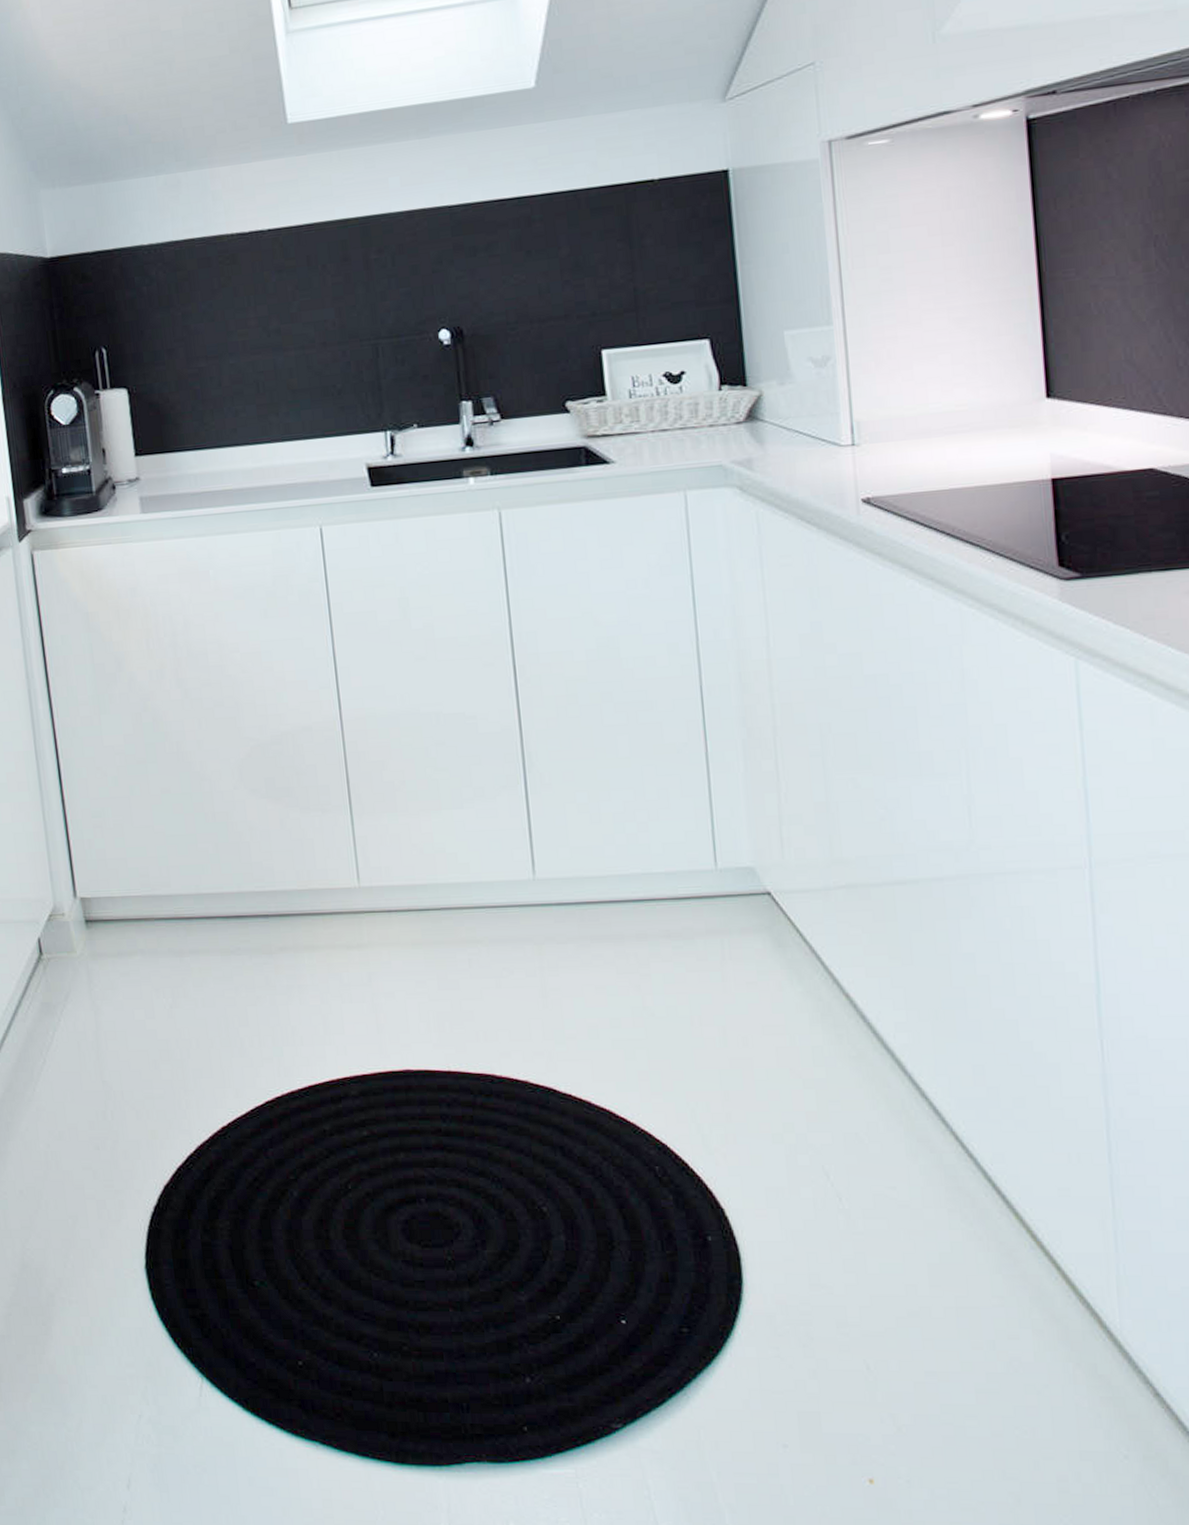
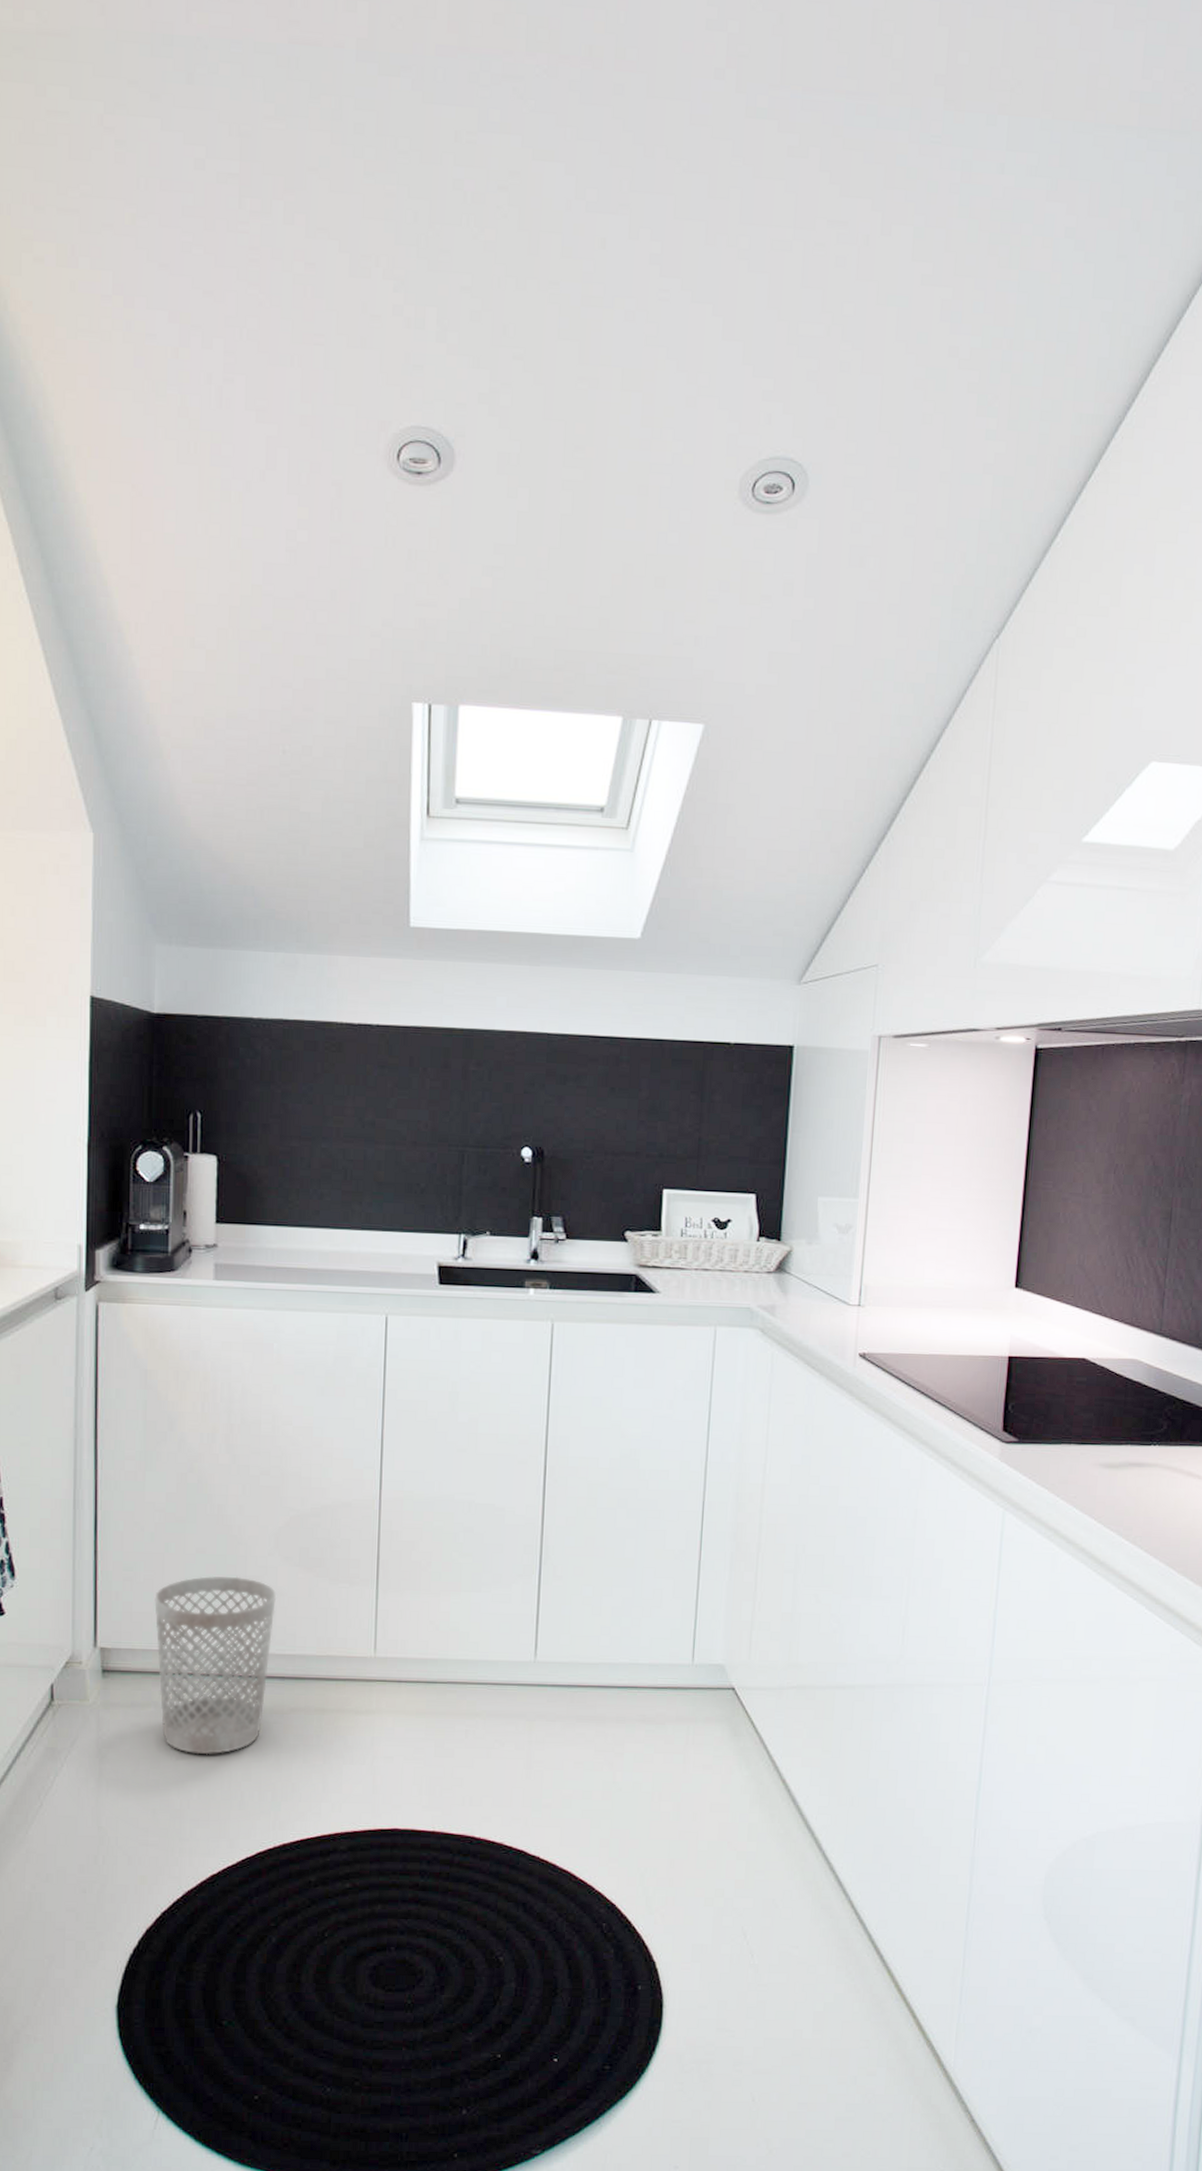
wastebasket: none [126,814,252,1001] -> present [154,1576,277,1755]

